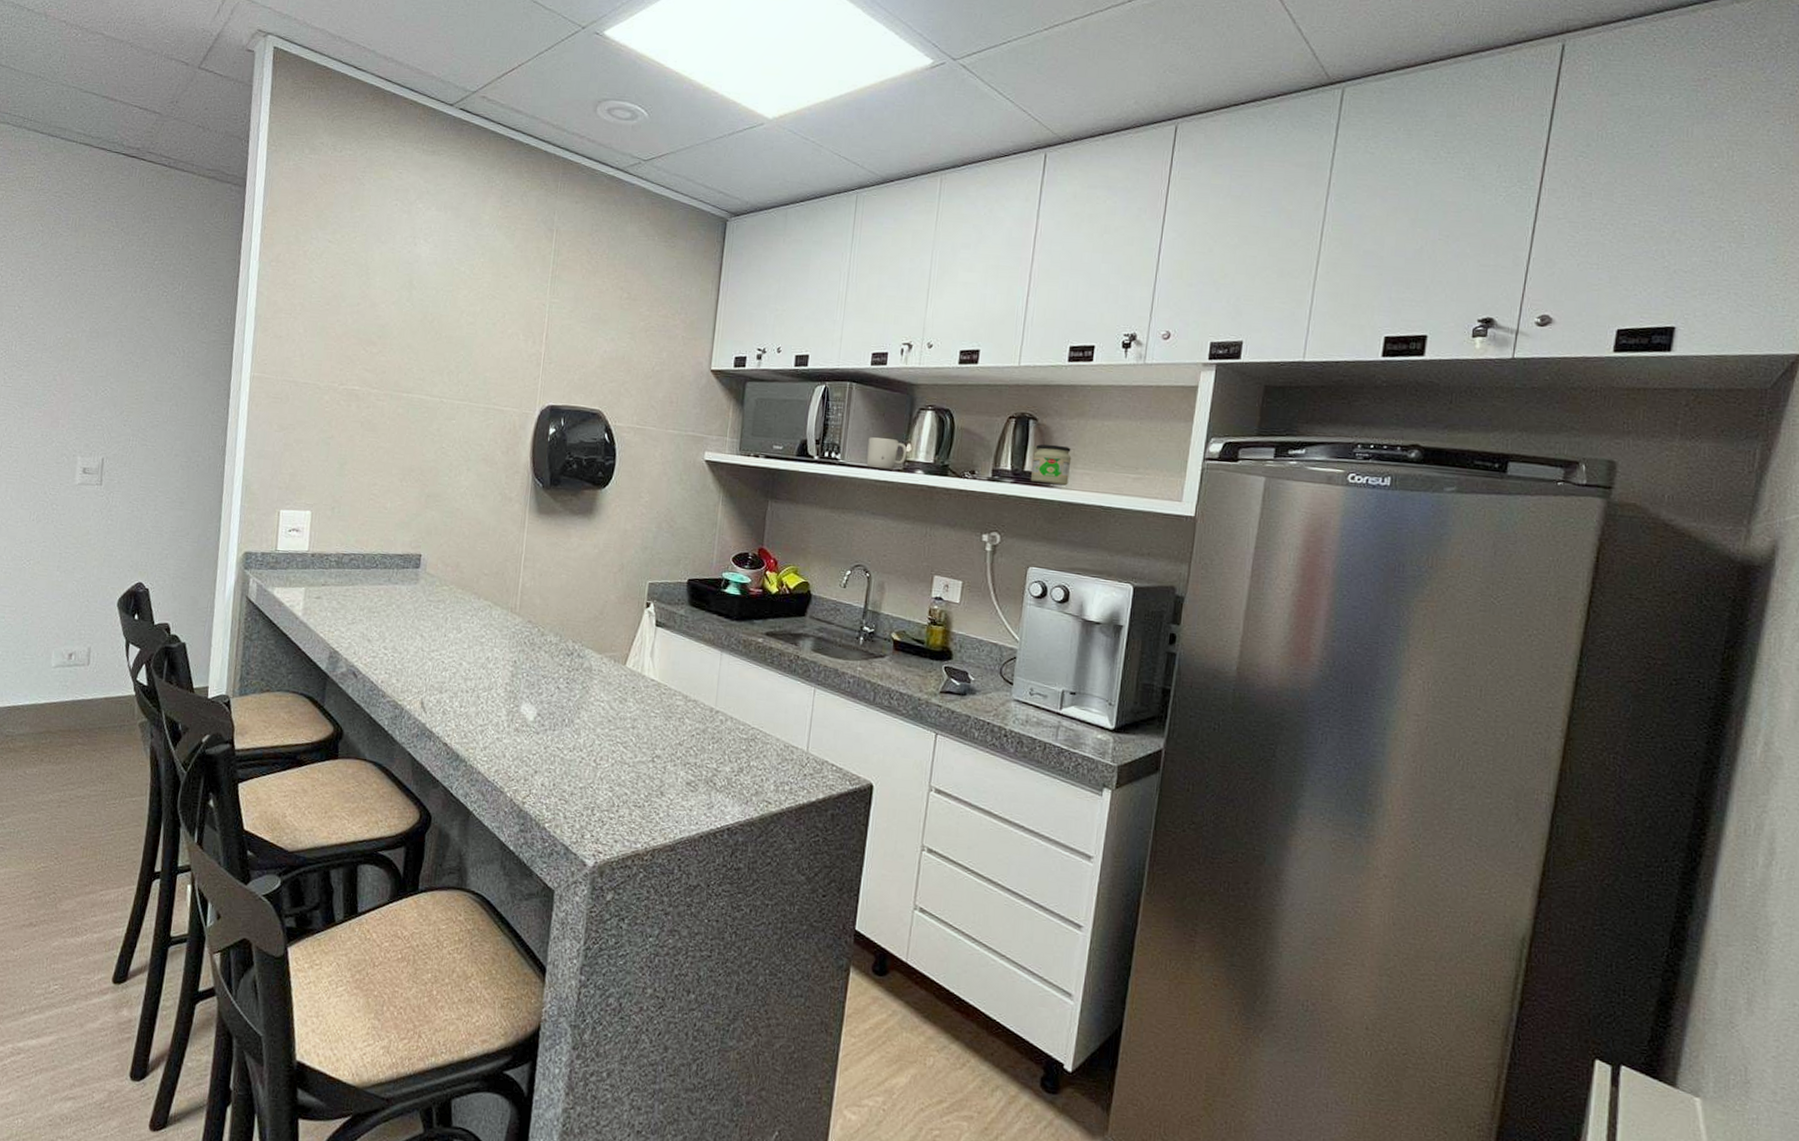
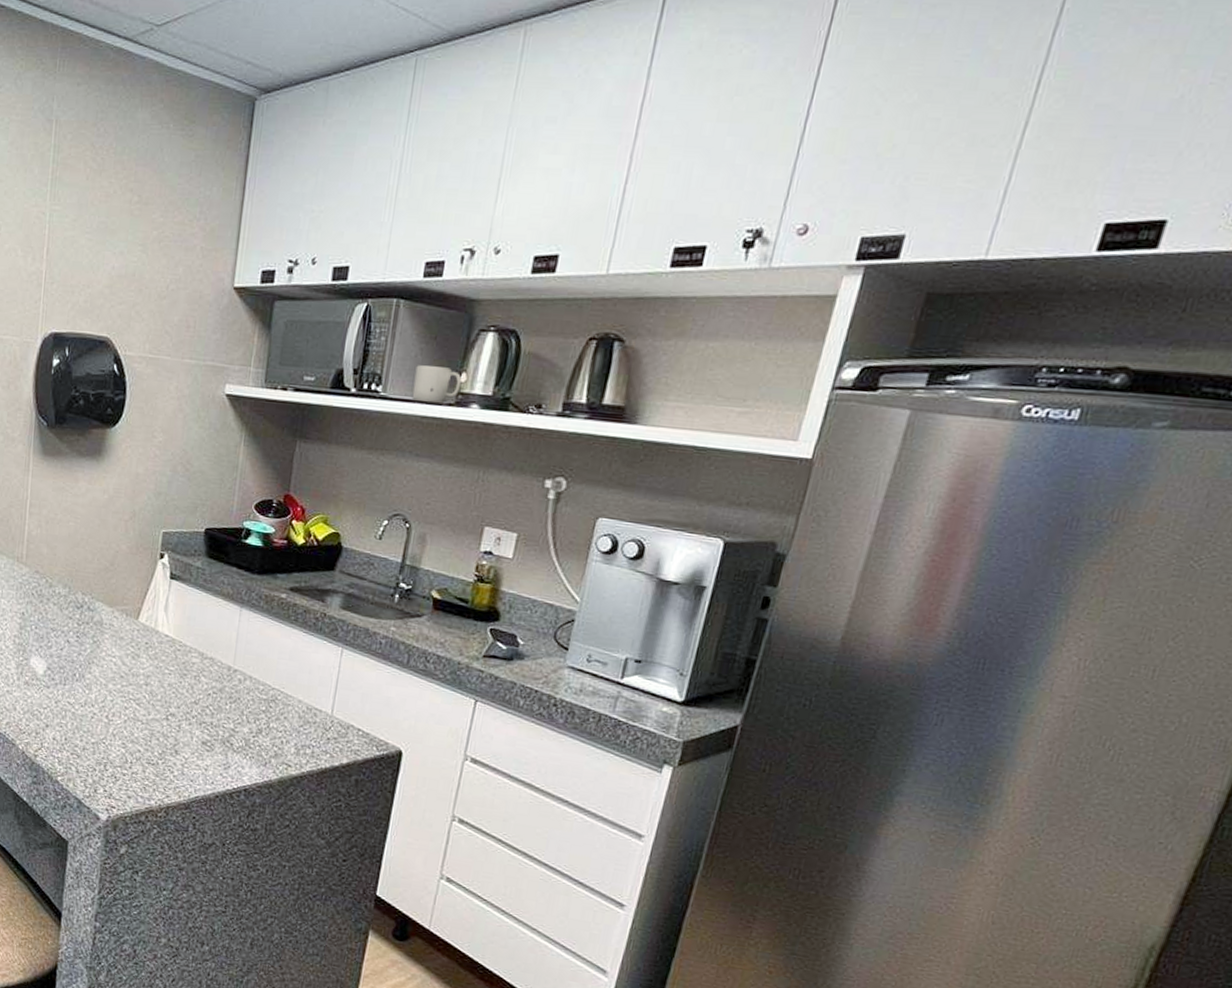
jar: present [1030,444,1072,486] -> none [608,371,664,422]

